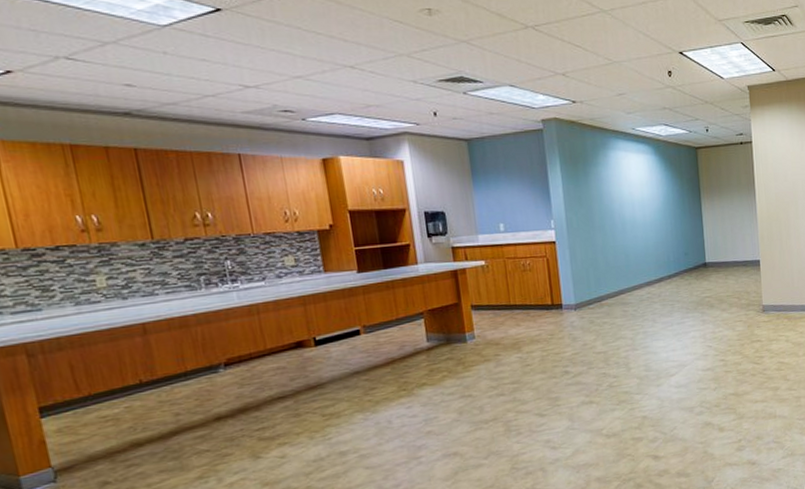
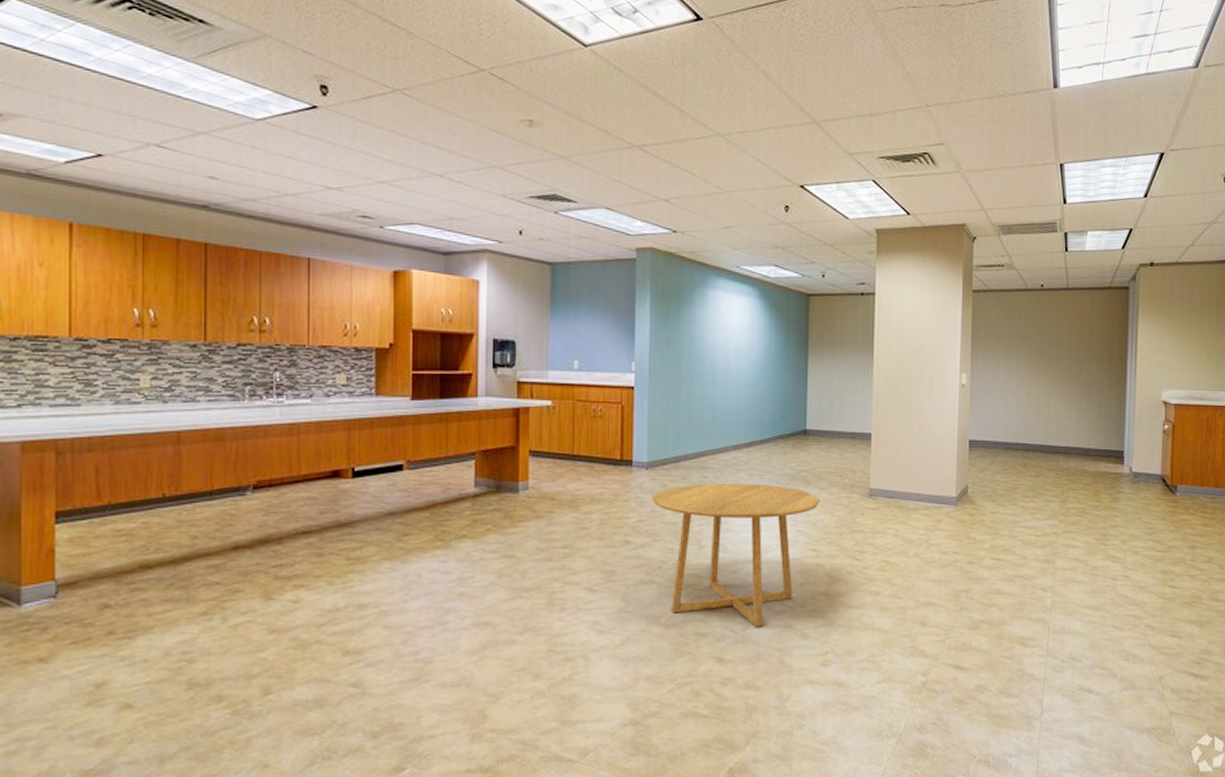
round table: none [583,311,723,428] -> present [652,484,819,627]

